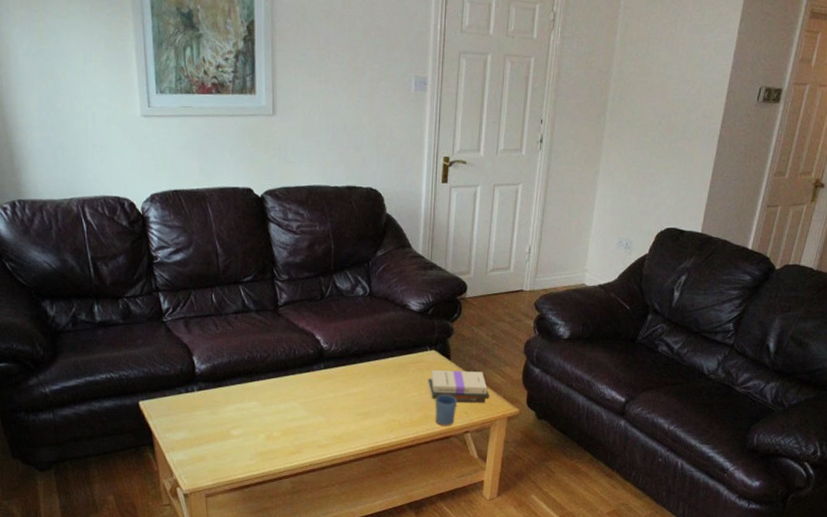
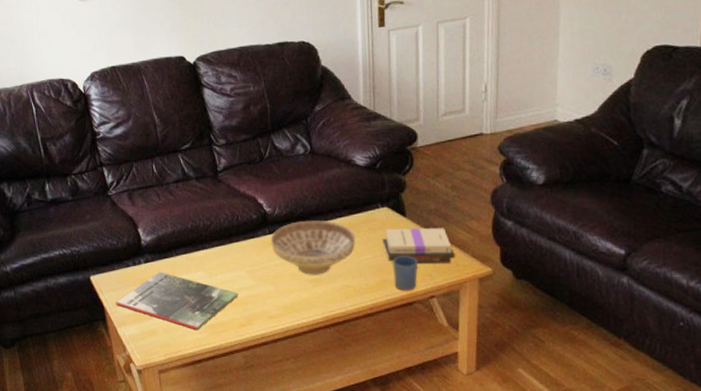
magazine: none [165,400,290,457] -> present [116,272,238,331]
decorative bowl: none [325,358,404,409] -> present [270,220,356,275]

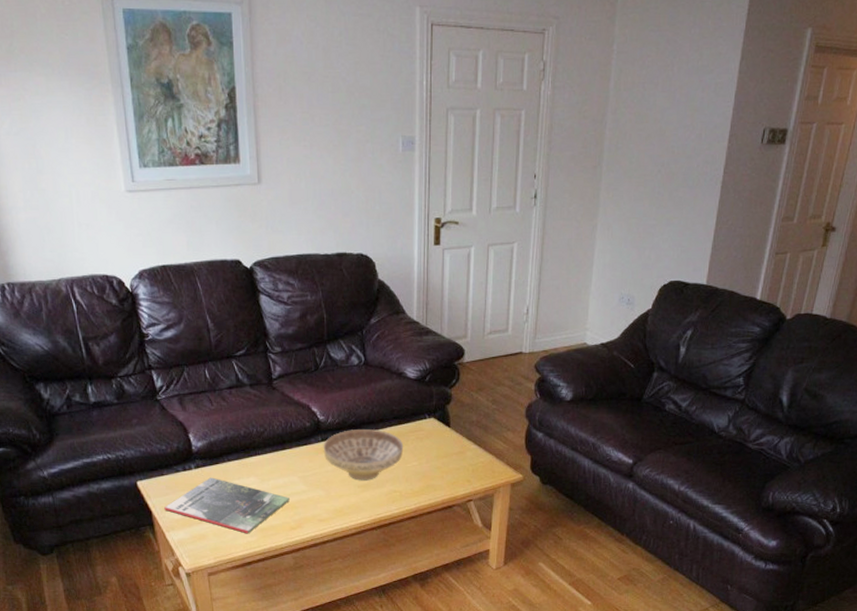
books: present [382,228,455,263] -> none [428,438,492,470]
mug: present [393,256,419,291] -> none [436,463,459,495]

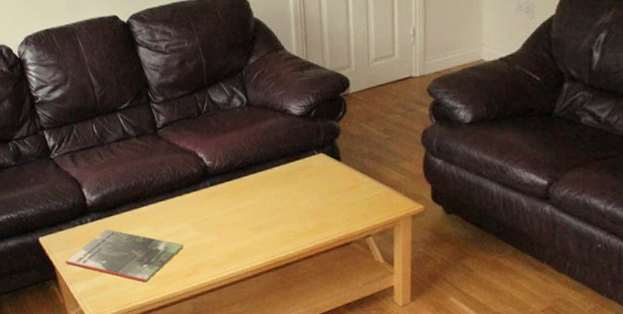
decorative bowl: present [323,429,404,481] -> none [212,170,294,223]

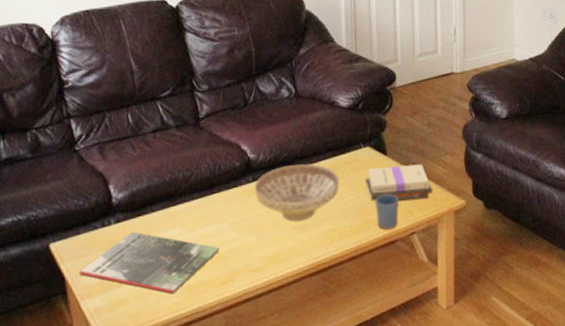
decorative bowl: none [212,170,294,223] -> present [254,164,340,221]
books: none [319,170,389,205] -> present [365,164,433,201]
mug: none [330,198,354,232] -> present [375,194,399,230]

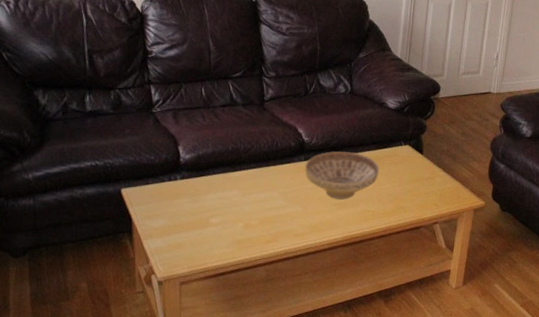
magazine: present [79,231,219,294] -> none [145,188,268,245]
books: present [365,164,433,201] -> none [401,164,458,196]
mug: present [375,194,399,230] -> none [406,187,428,217]

